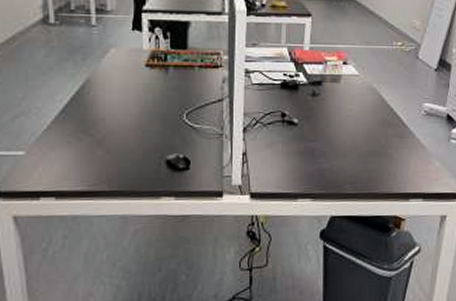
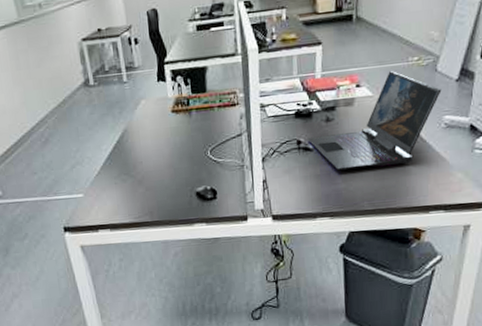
laptop: none [292,53,422,149] -> present [307,71,442,171]

